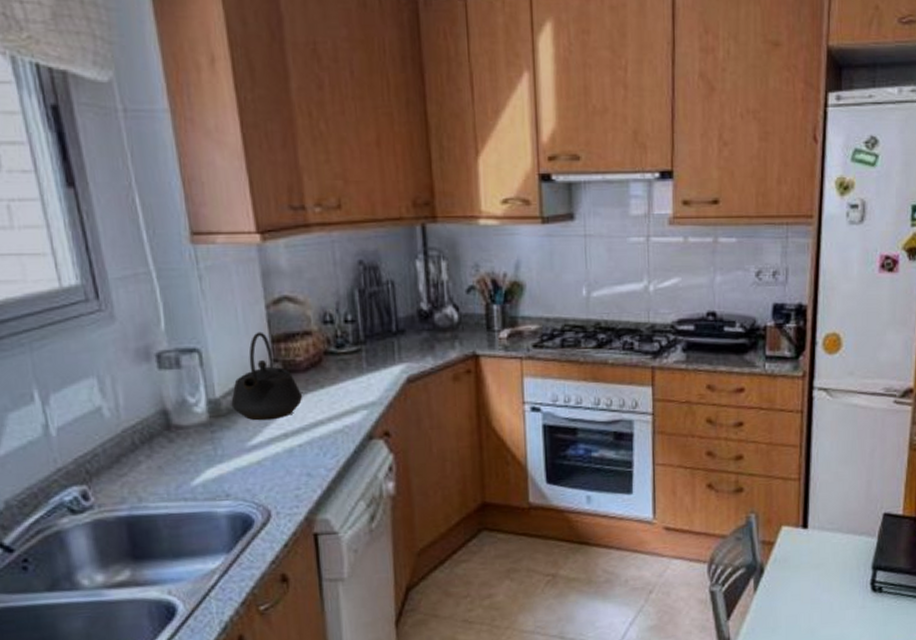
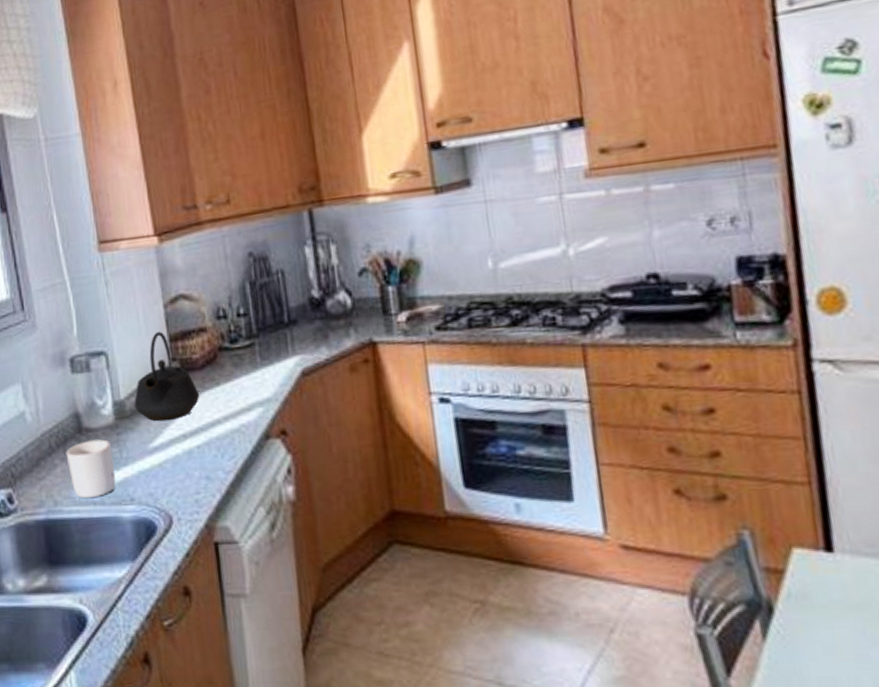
mug: none [151,437,210,495] -> present [65,439,116,499]

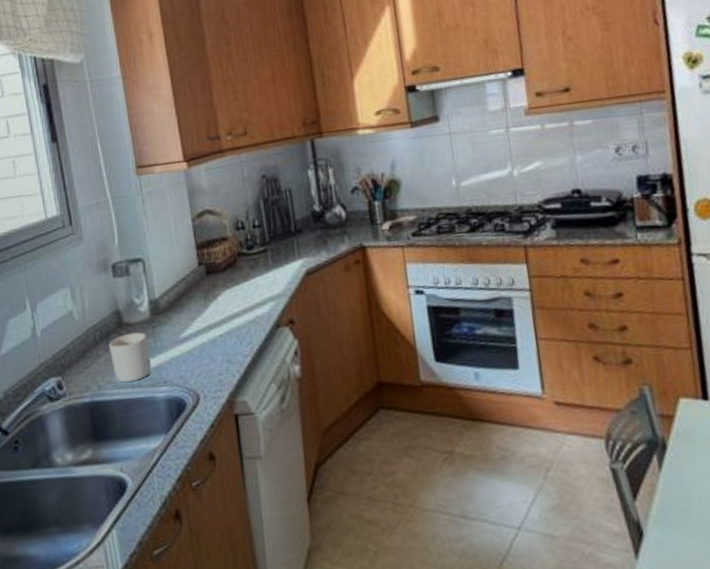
kettle: present [134,331,199,422] -> none [167,241,222,316]

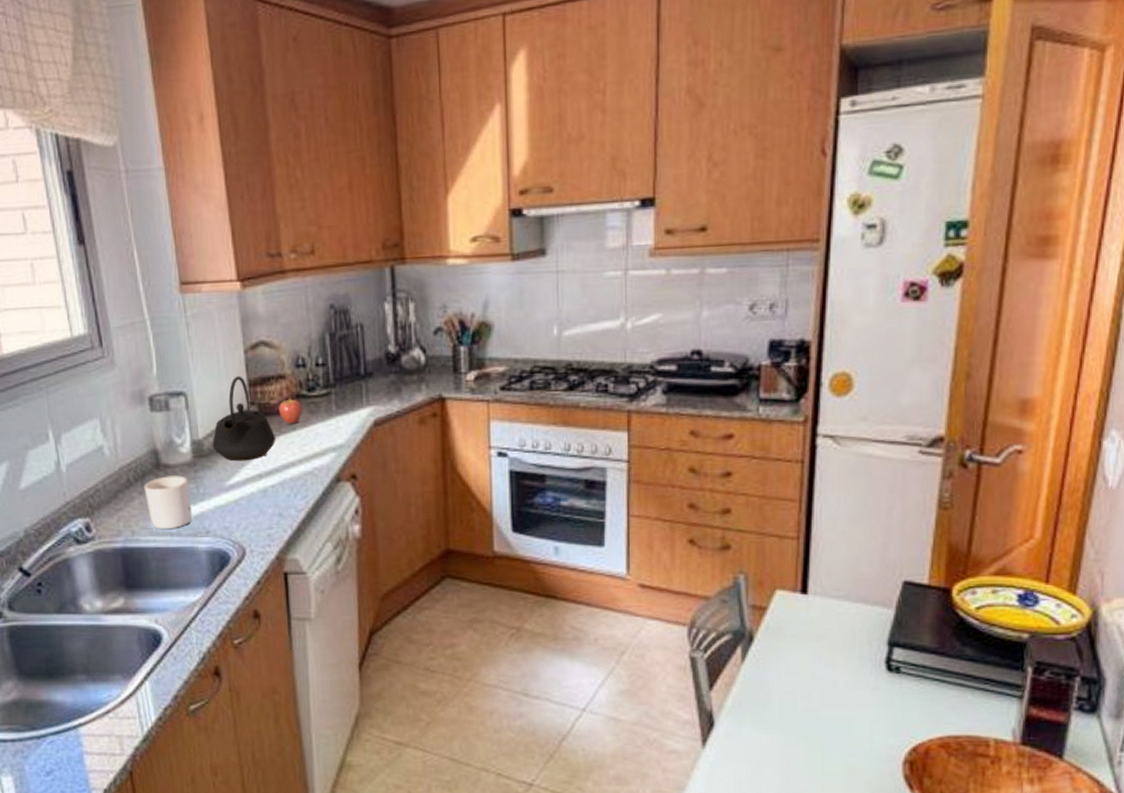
kettle: none [167,241,222,316] -> present [212,376,275,462]
fruit: none [223,254,244,279] -> present [279,395,303,424]

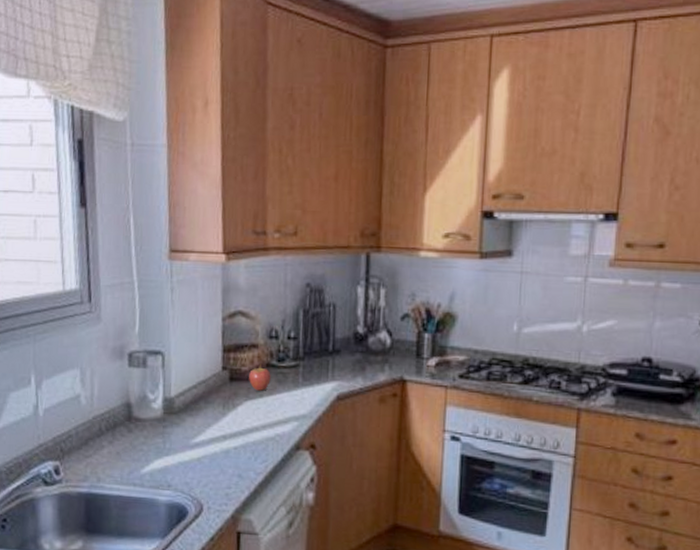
mug: present [143,475,193,530] -> none [113,429,157,480]
kettle: present [212,376,275,462] -> none [183,341,243,422]

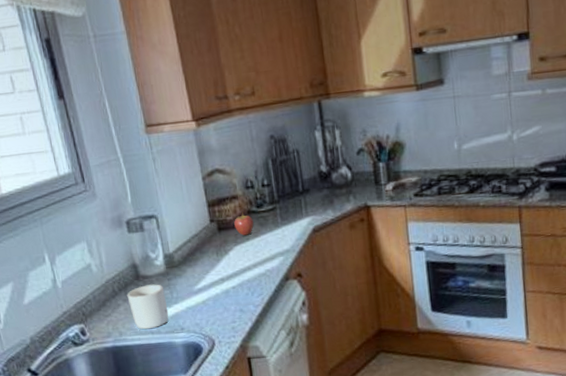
mug: none [113,429,157,480] -> present [126,284,169,330]

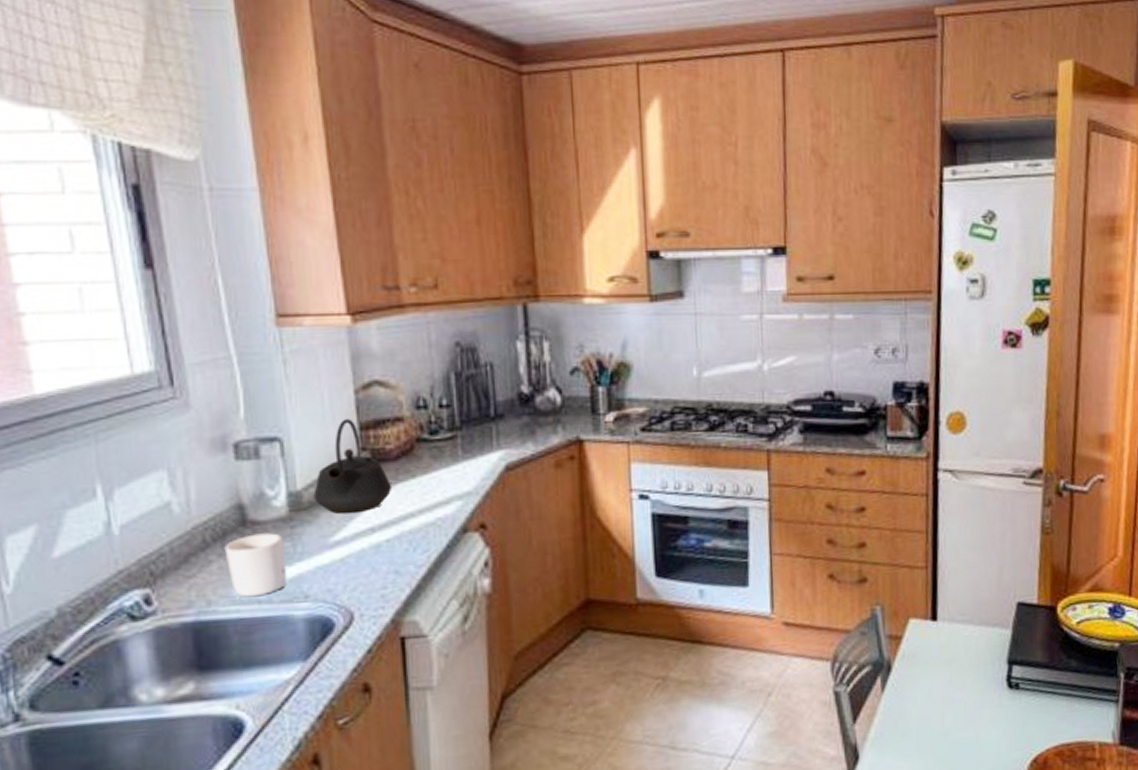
kettle: none [181,198,233,269] -> present [313,418,391,514]
fruit: present [234,211,254,236] -> none [396,439,424,471]

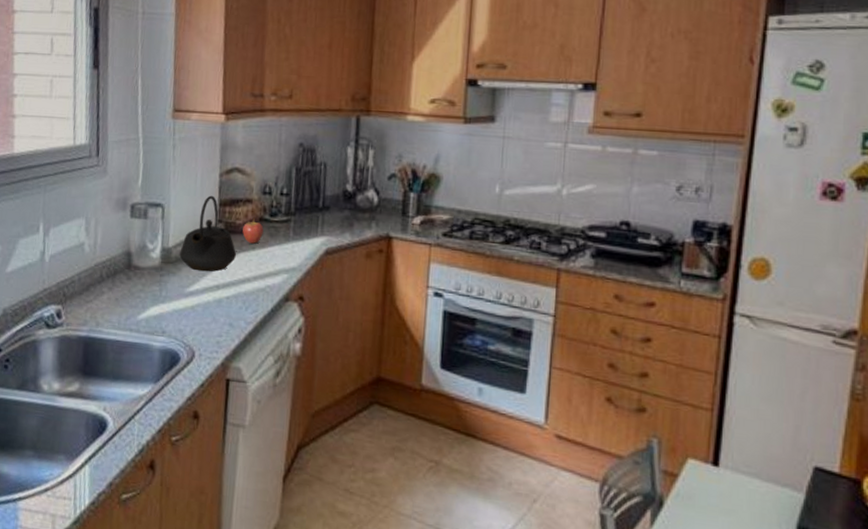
mug: present [224,533,288,598] -> none [113,276,154,326]
fruit: none [396,439,424,471] -> present [242,217,264,244]

